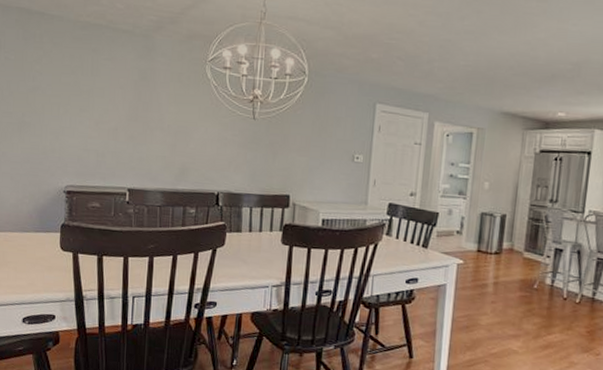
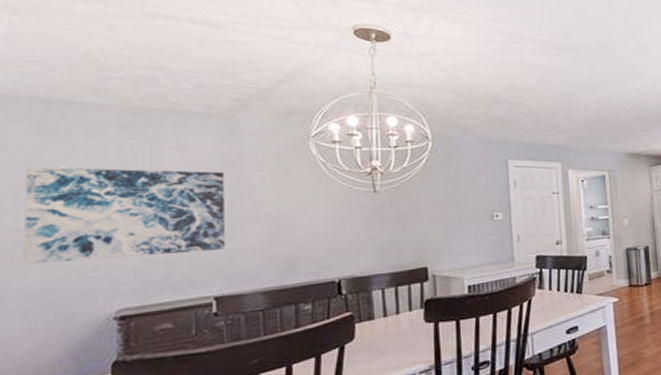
wall art: none [13,64,141,151] -> present [24,167,225,265]

